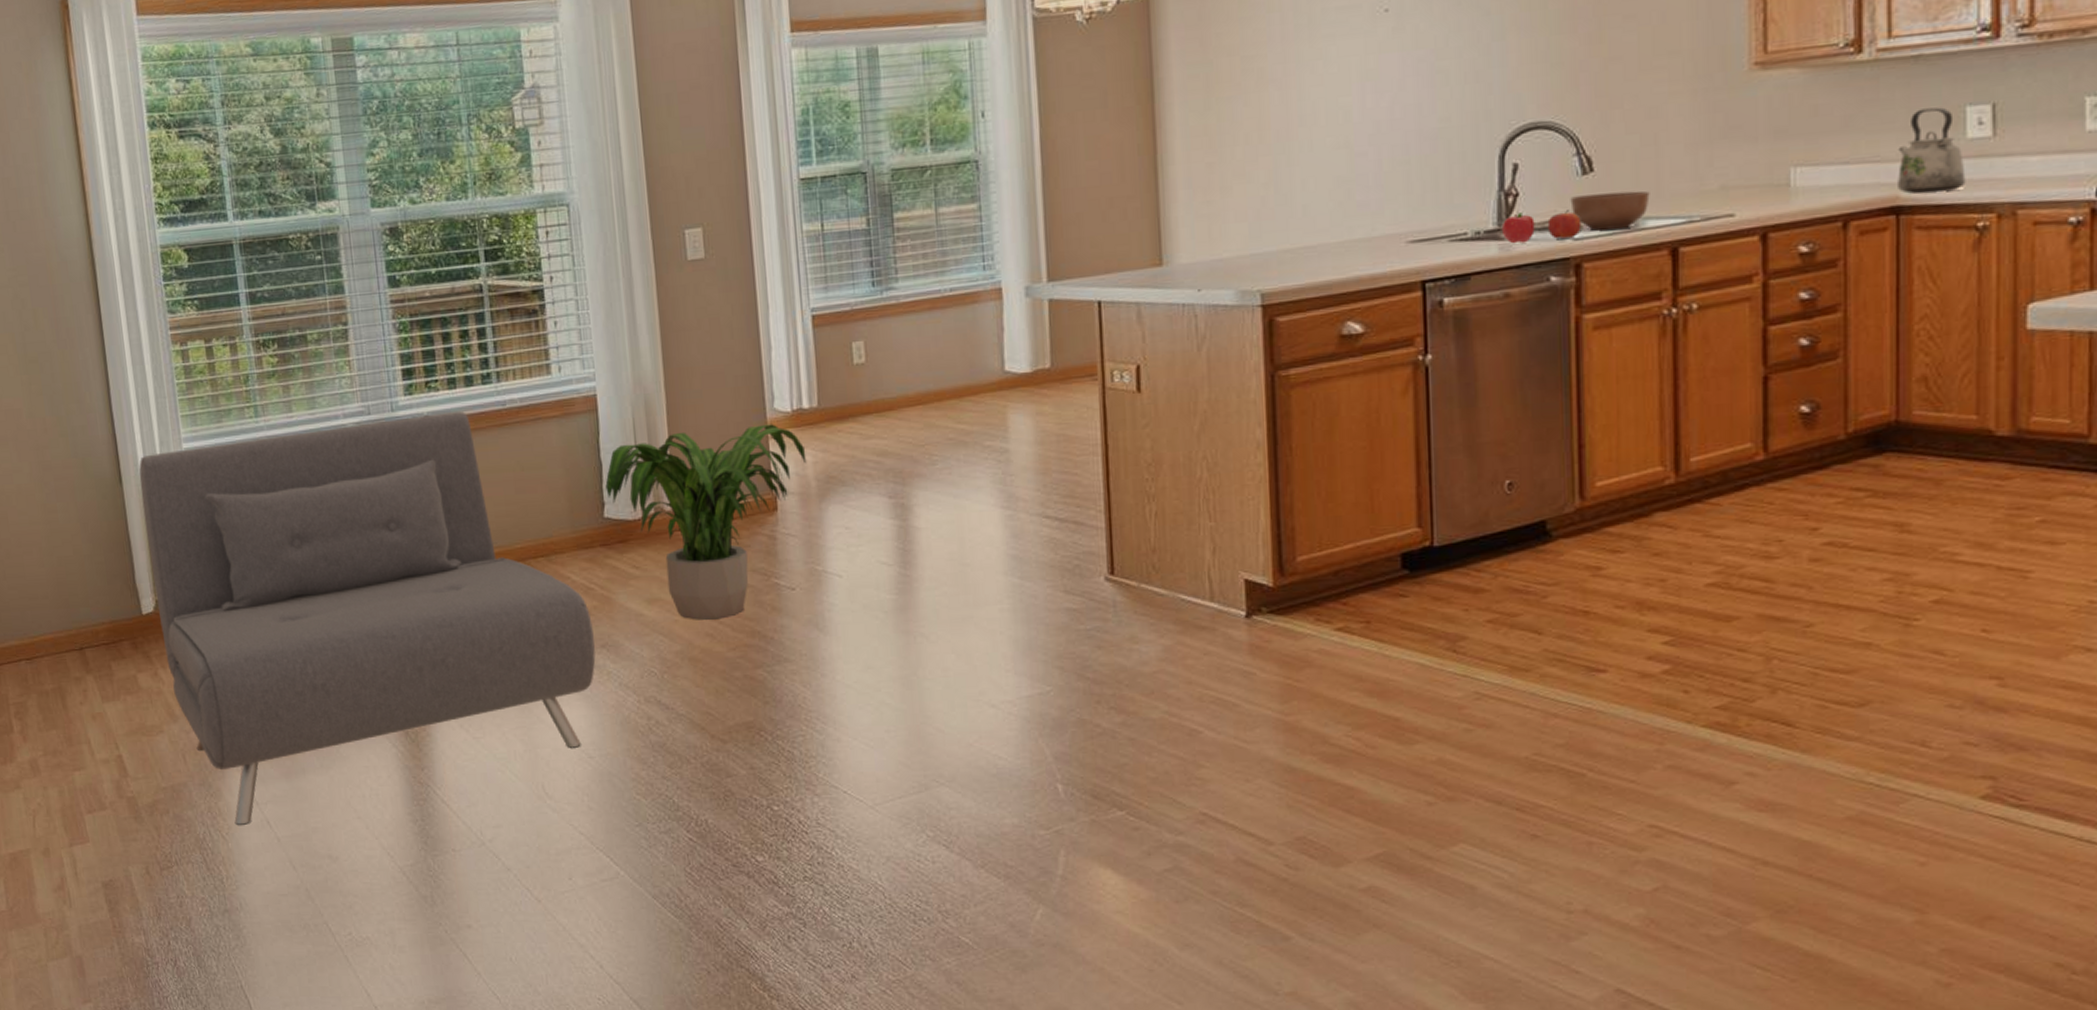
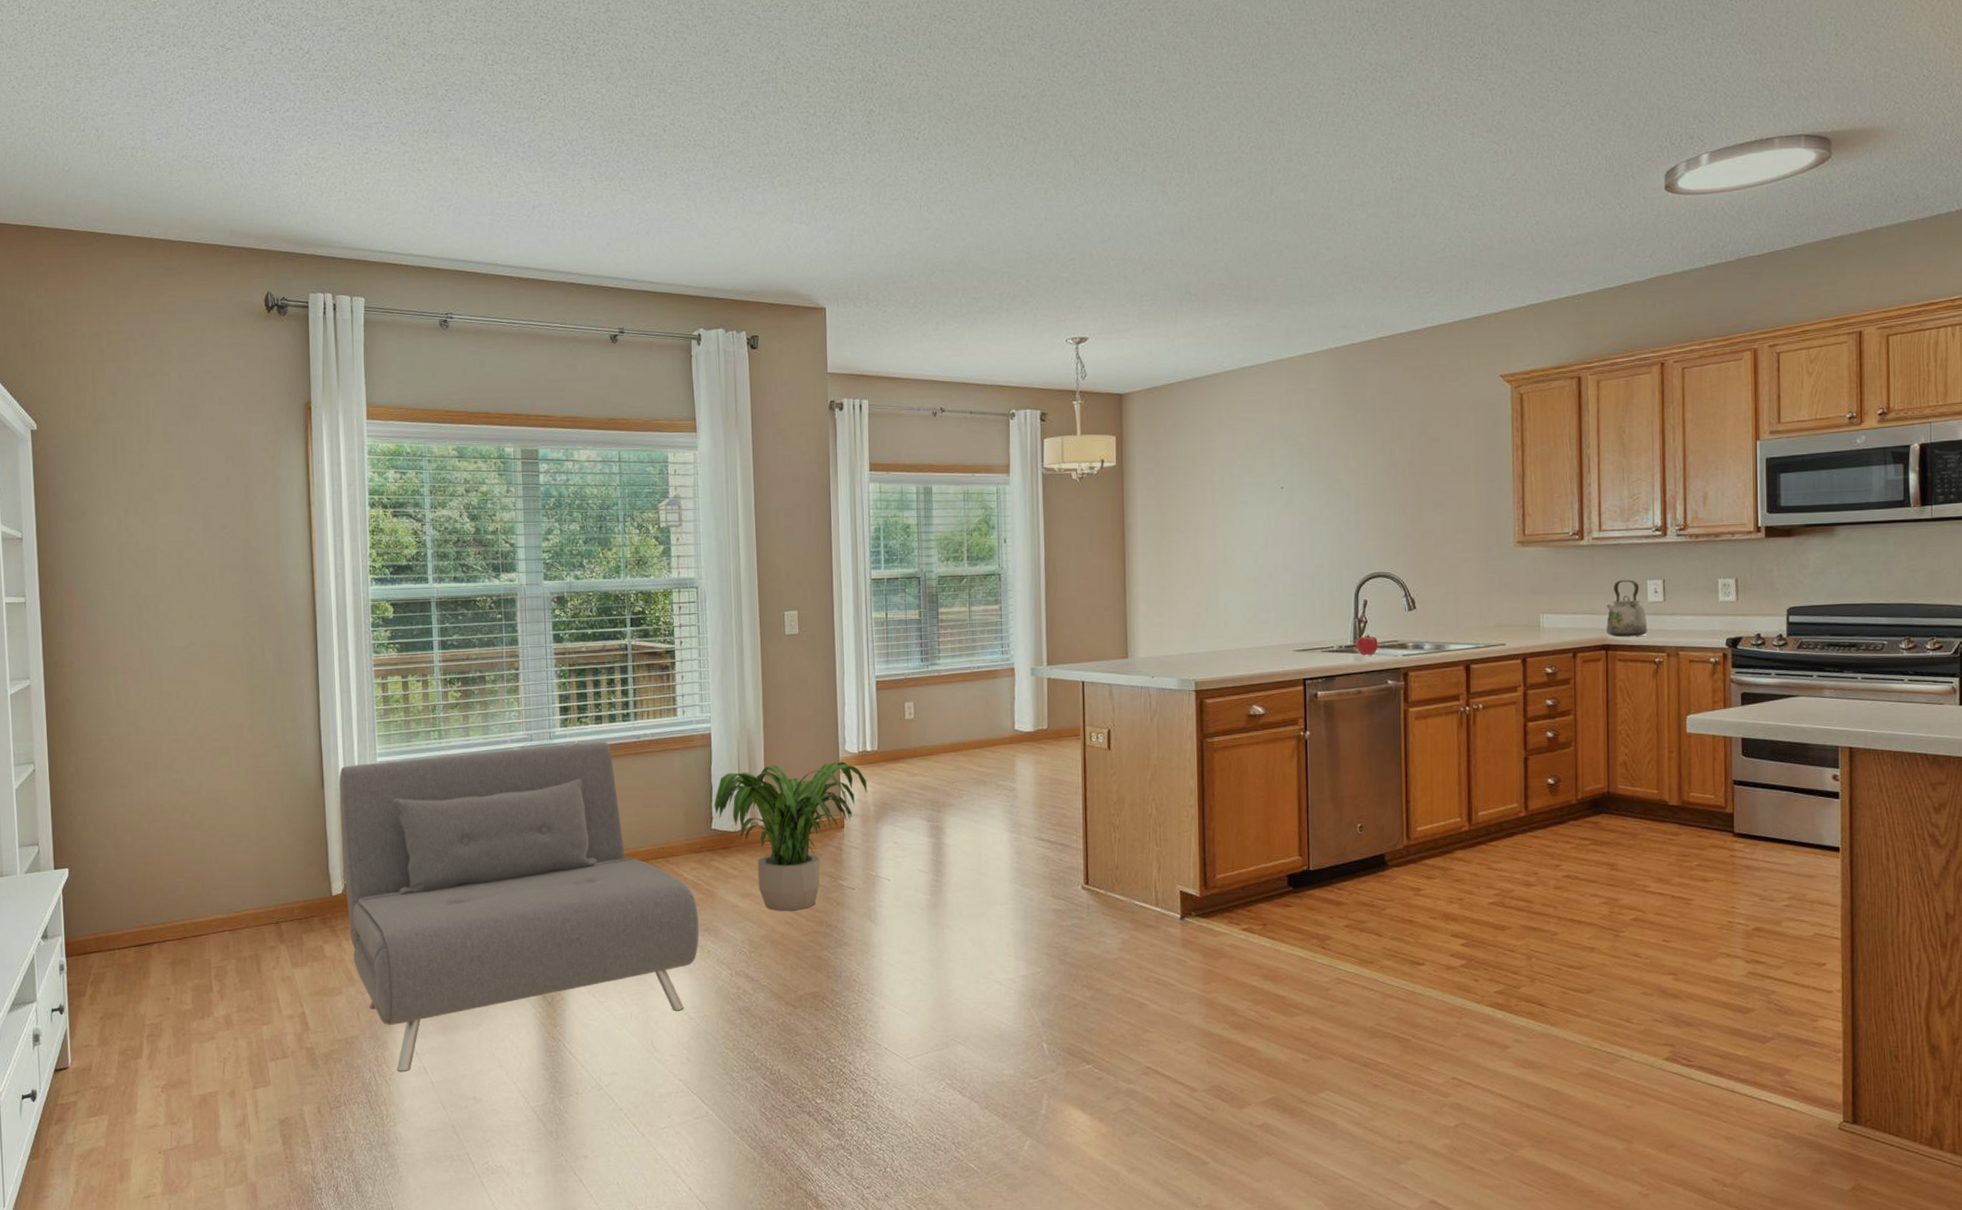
fruit: present [1547,210,1582,240] -> none [1386,634,1408,655]
bowl: present [1570,190,1650,231] -> none [1401,624,1452,650]

